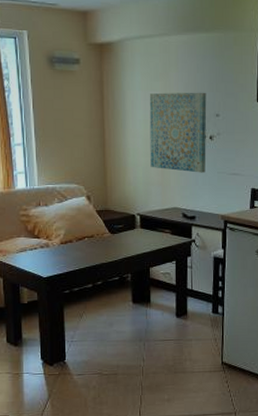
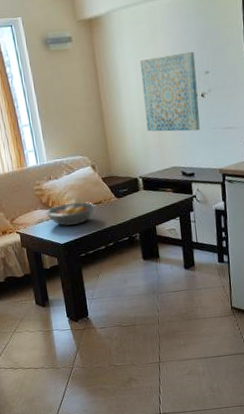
fruit bowl: none [30,233,87,259] -> present [45,201,96,227]

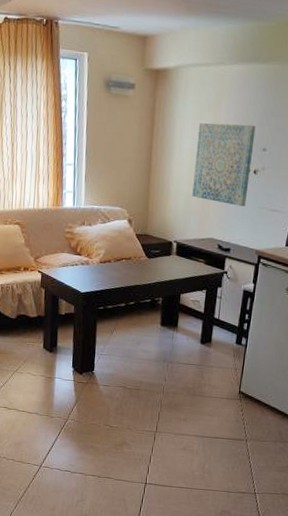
fruit bowl: present [45,201,96,227] -> none [72,252,124,277]

